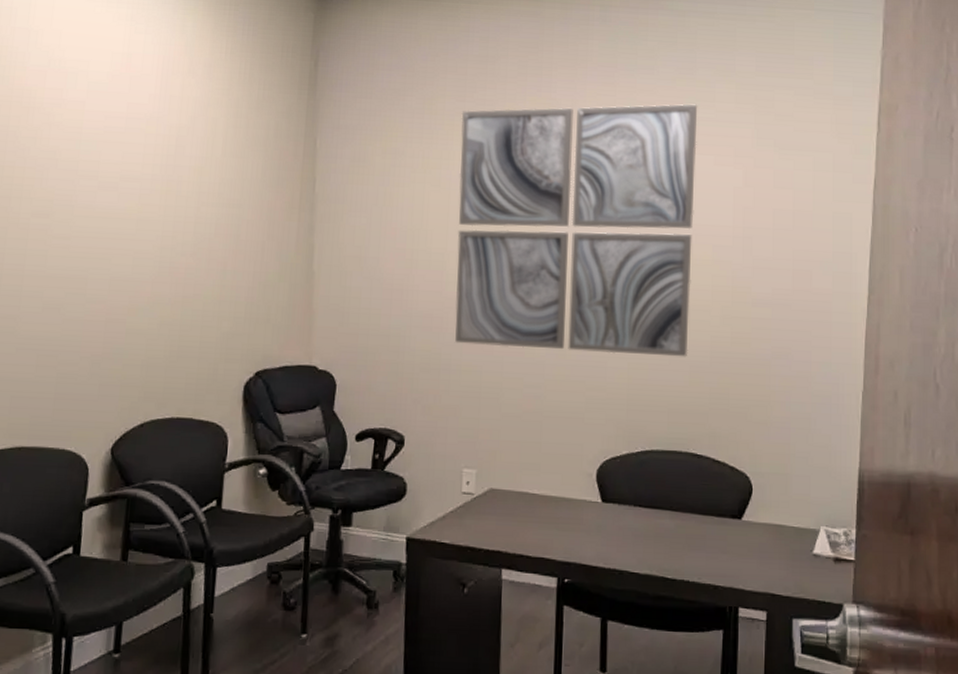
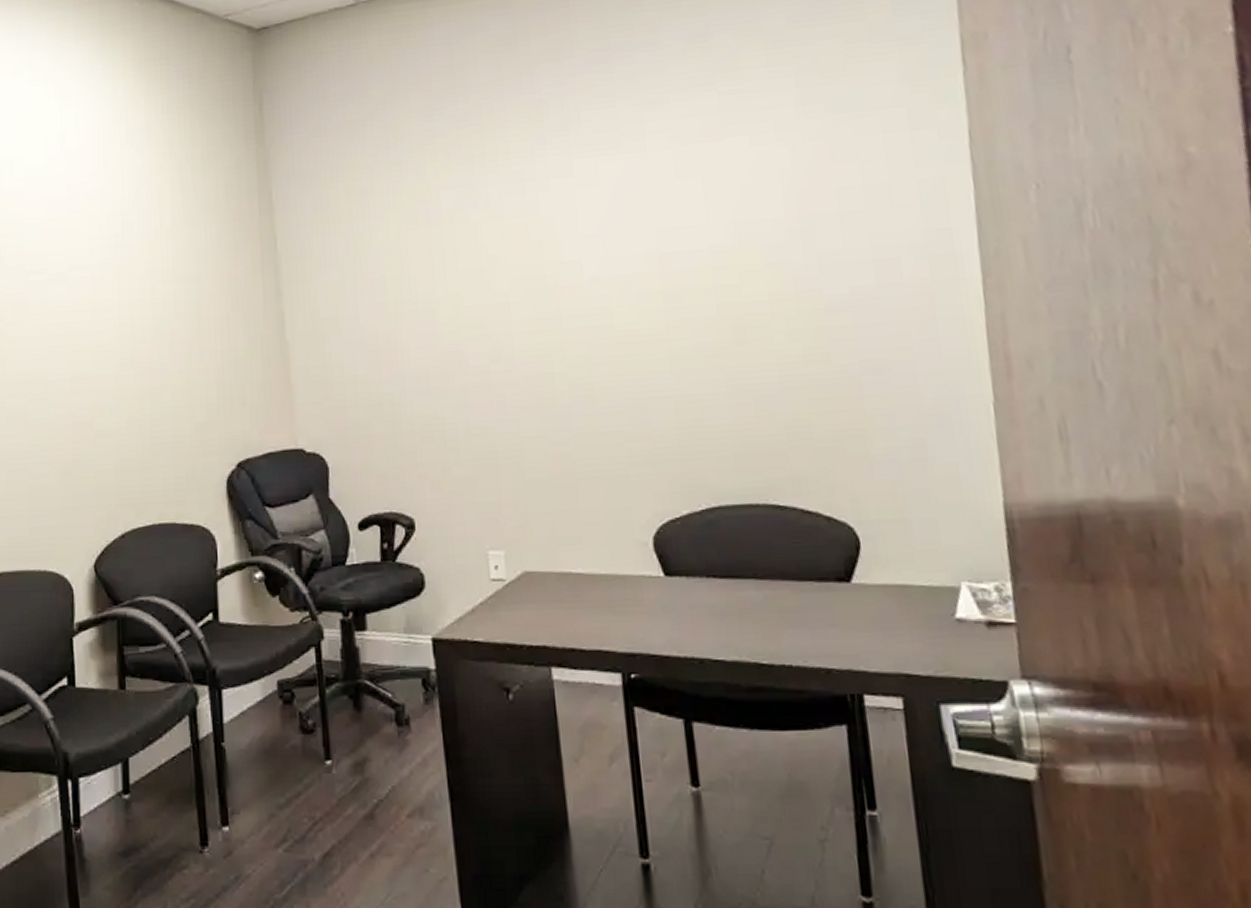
wall art: present [455,103,698,357] -> none [431,76,750,403]

